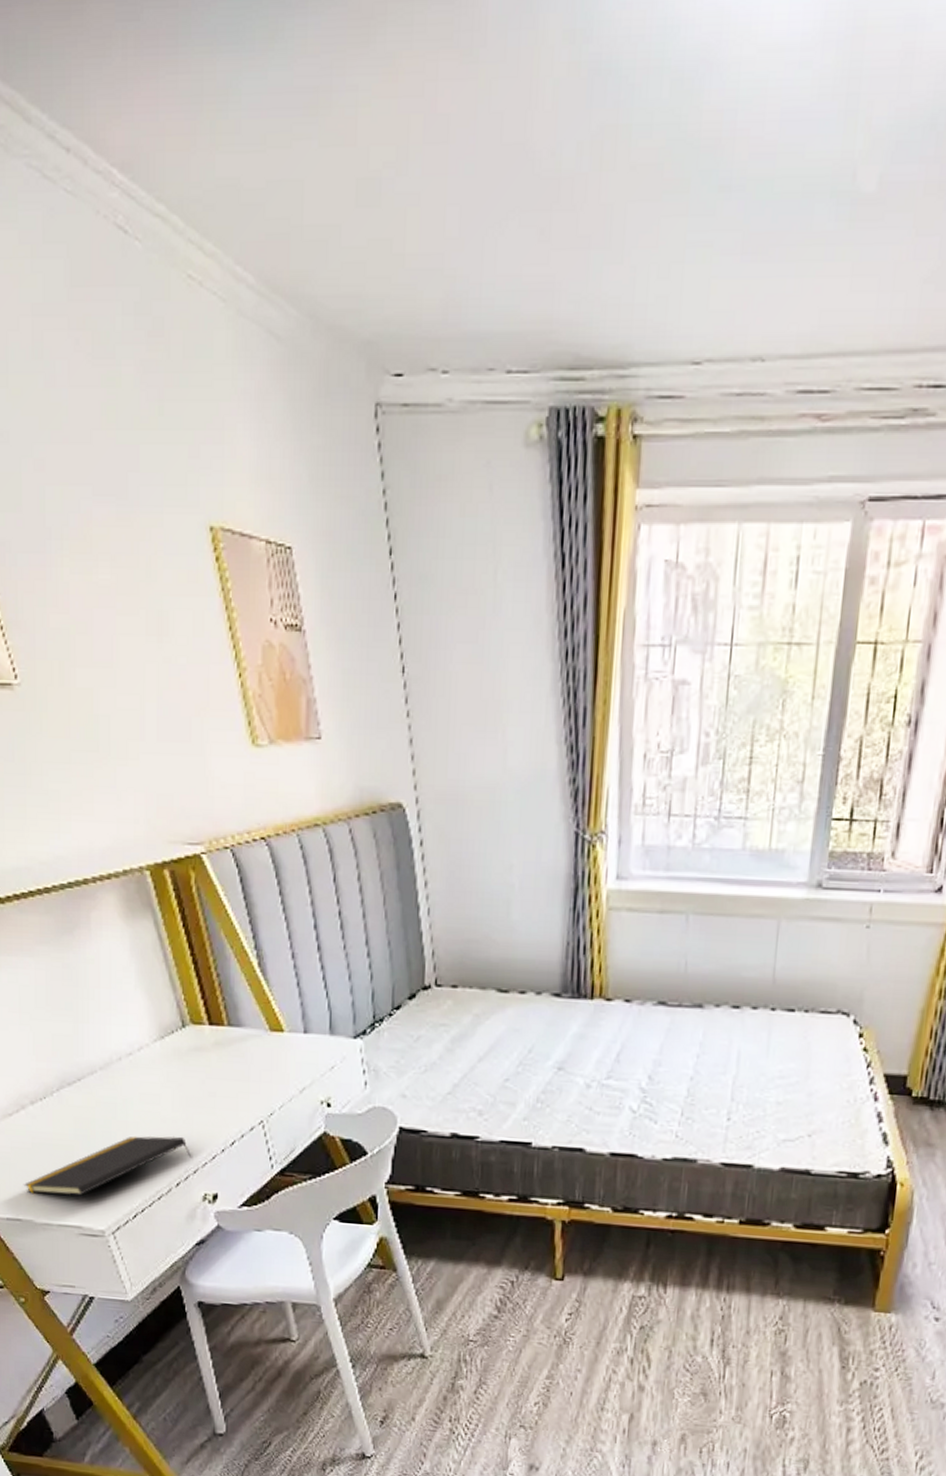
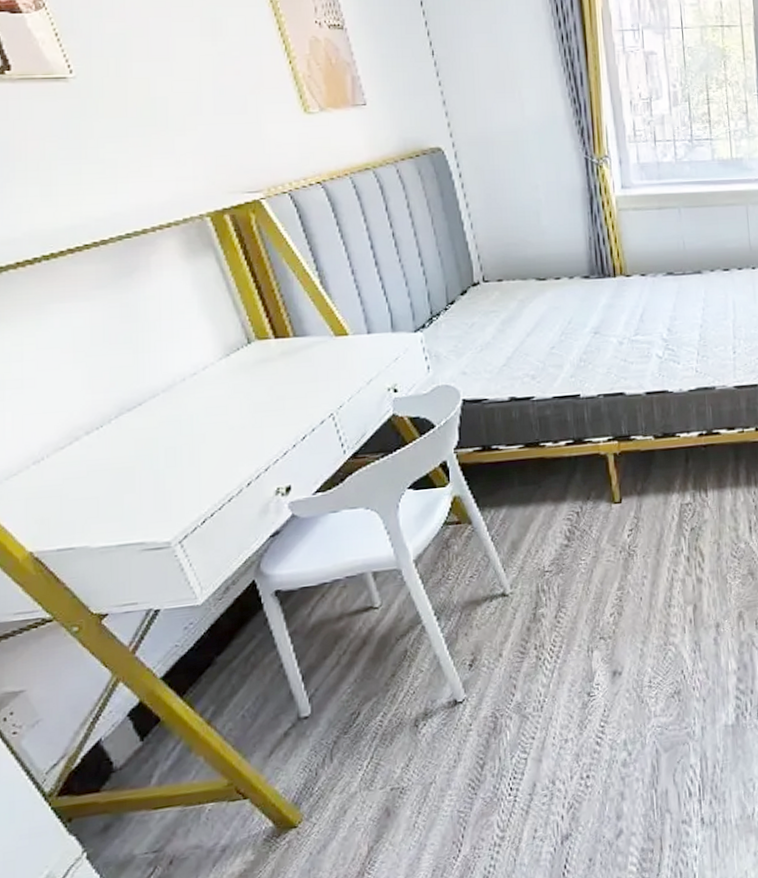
notepad: present [23,1136,192,1196] -> none [76,440,263,520]

